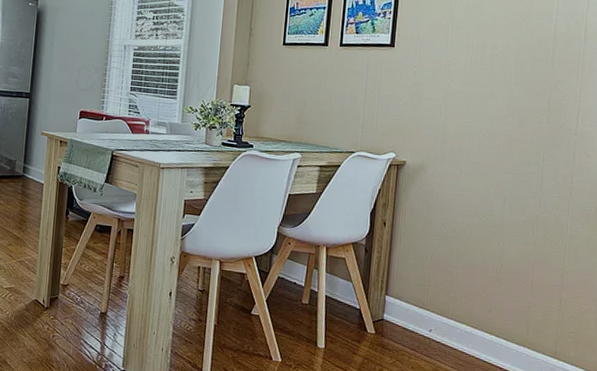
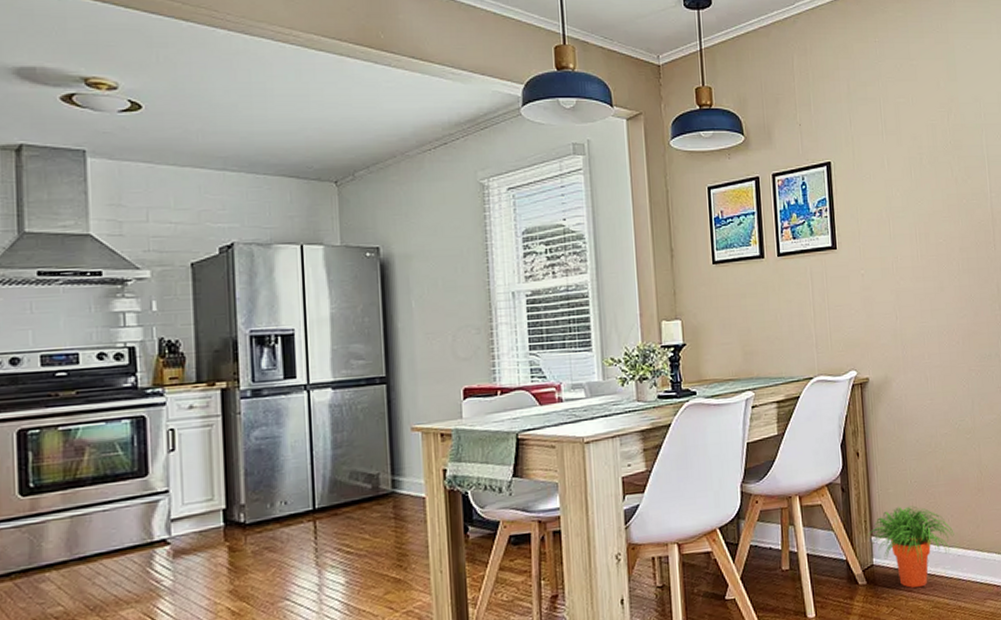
potted plant: none [382,276,465,350] -> present [867,506,954,588]

